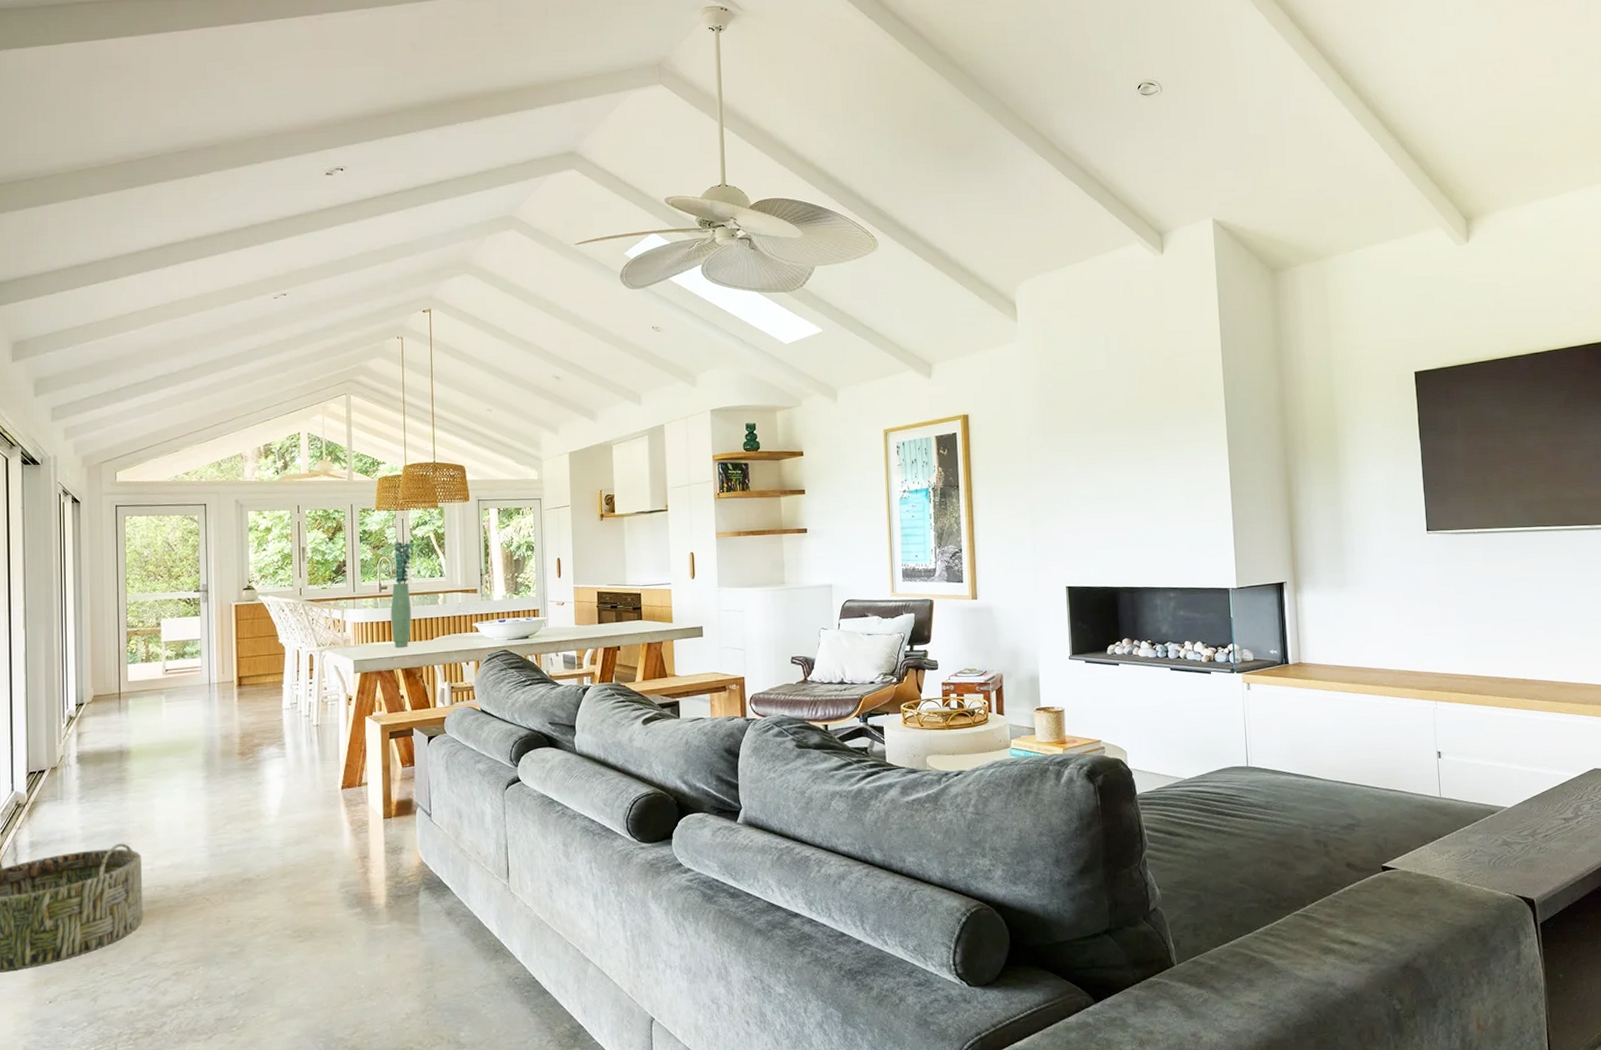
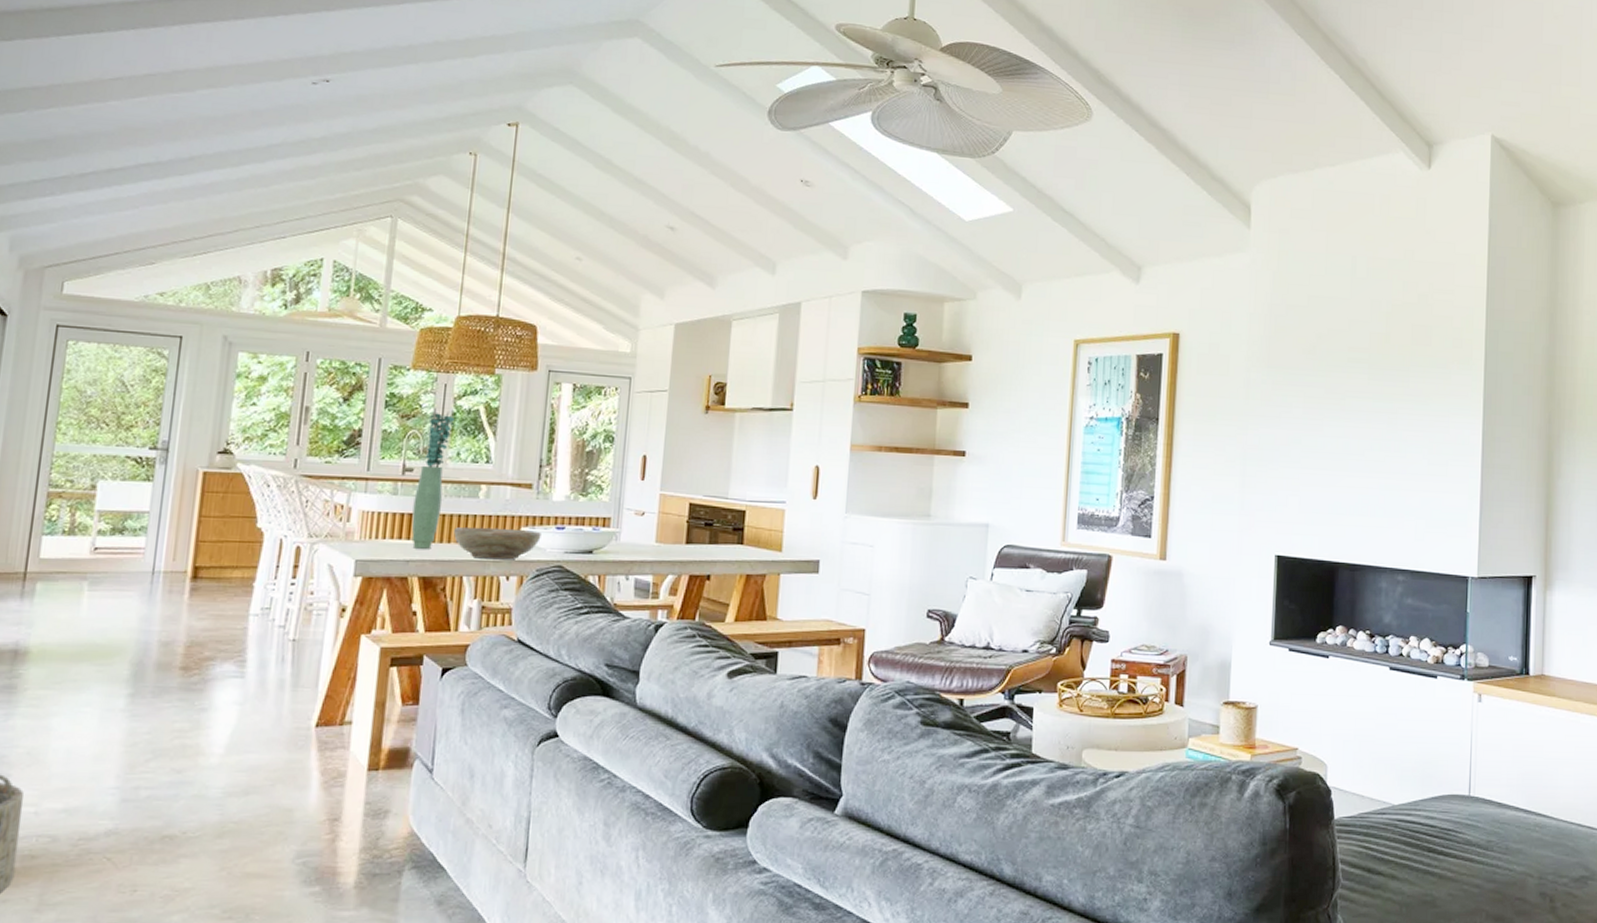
bowl: none [423,625,488,651] -> present [454,527,541,560]

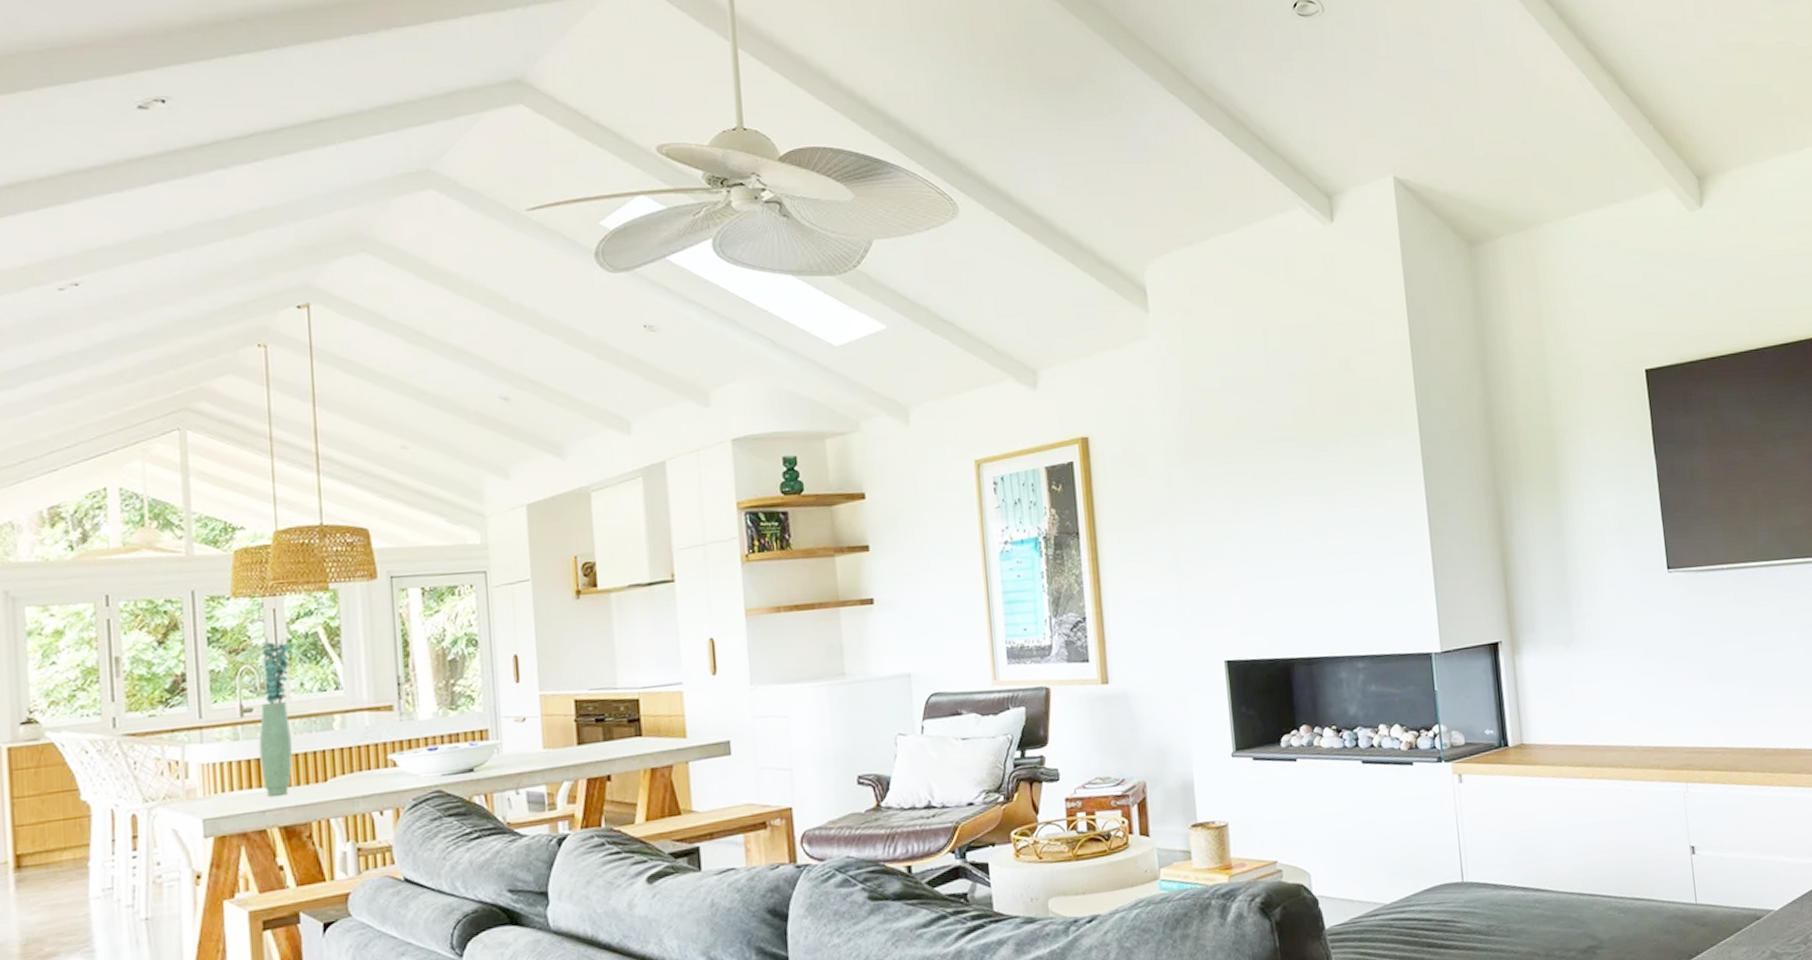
bowl: present [454,527,541,560] -> none [311,756,412,797]

